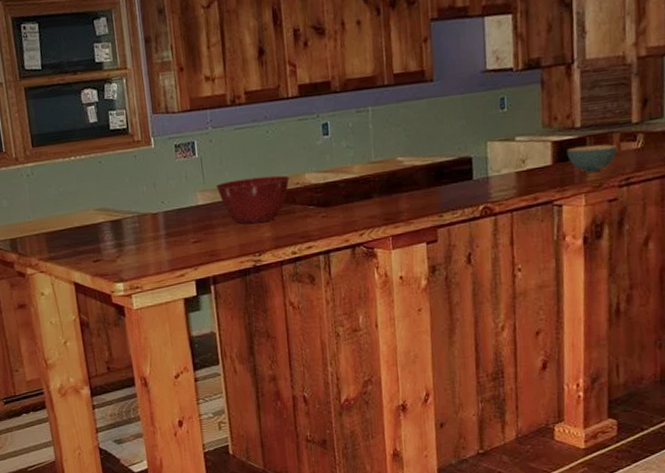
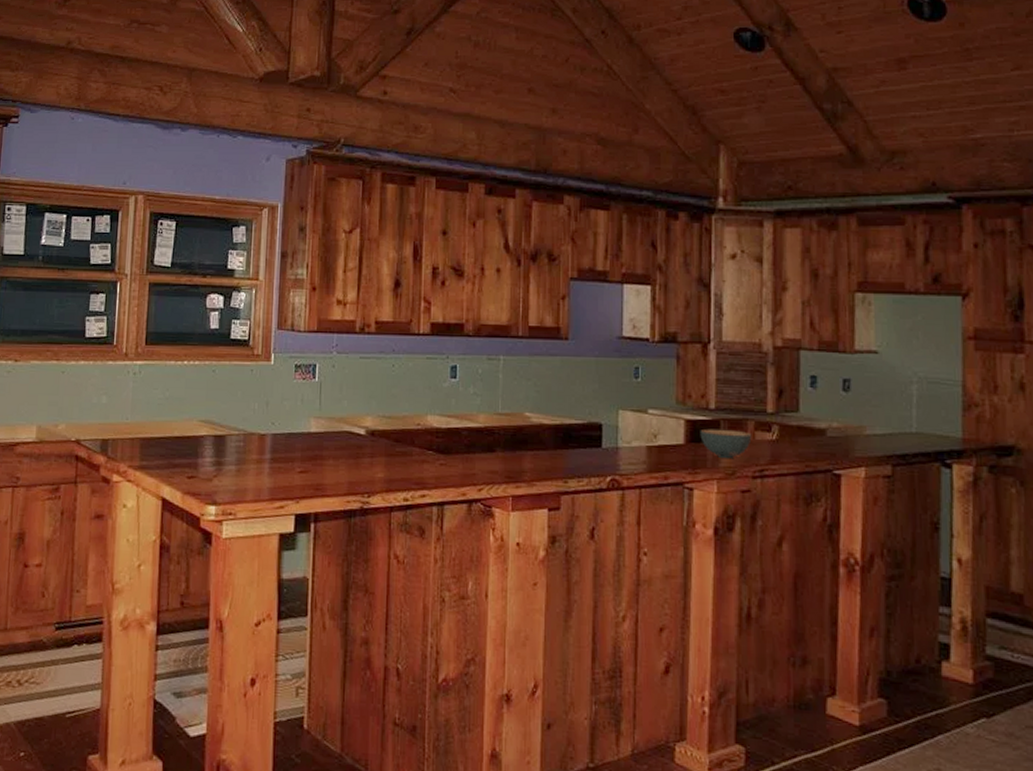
mixing bowl: present [216,175,290,224] -> none [333,411,411,462]

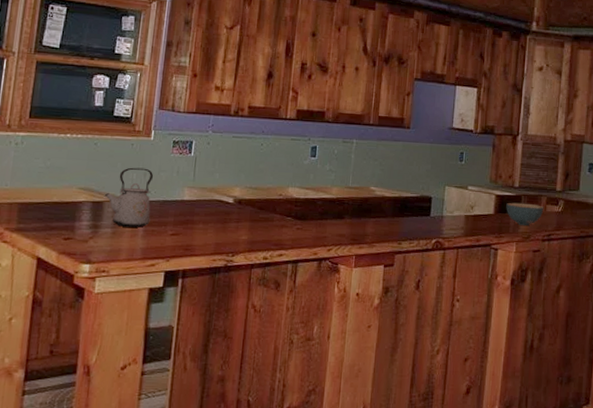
kettle: none [226,396,277,464] -> present [104,167,154,228]

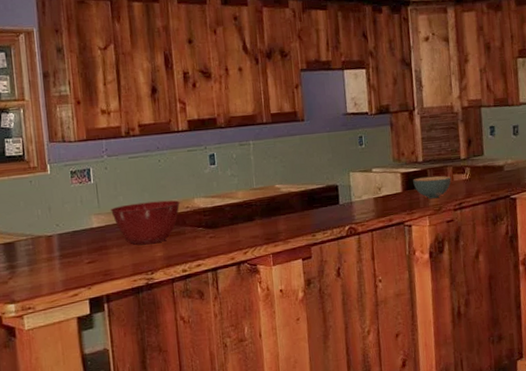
kettle: present [104,167,154,228] -> none [13,202,64,263]
mixing bowl: none [205,182,274,226] -> present [111,200,180,245]

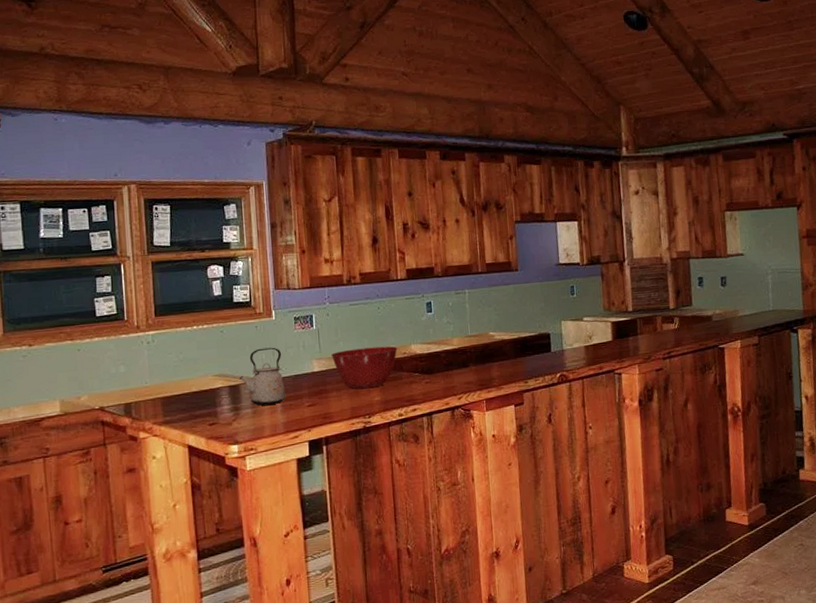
kettle: none [13,202,64,263] -> present [238,347,286,406]
cereal bowl: present [413,176,451,199] -> none [623,325,661,347]

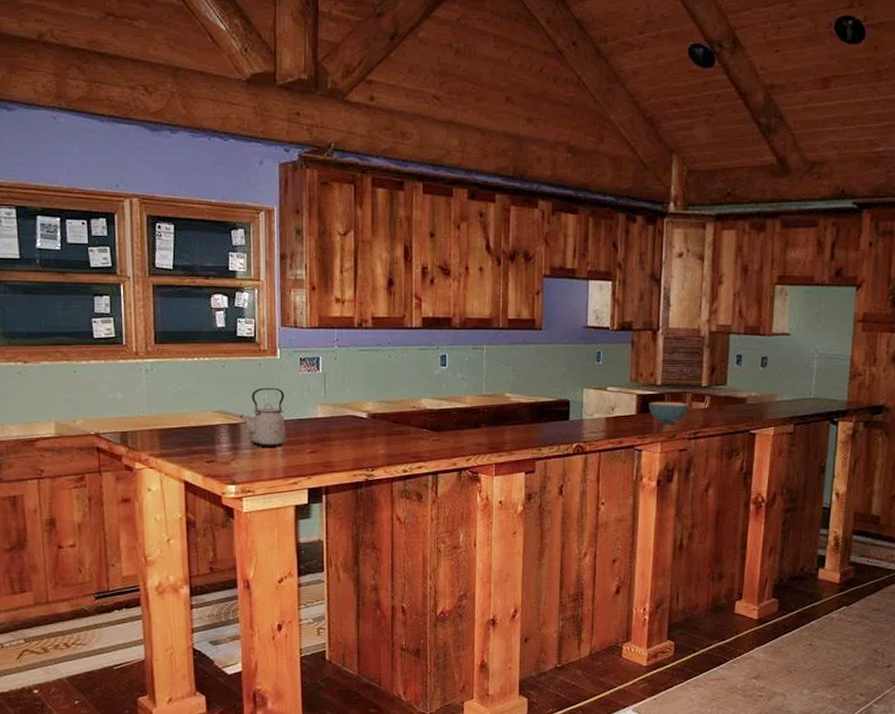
mixing bowl: present [331,346,398,389] -> none [337,397,407,441]
cereal bowl: none [623,325,661,347] -> present [648,401,689,424]

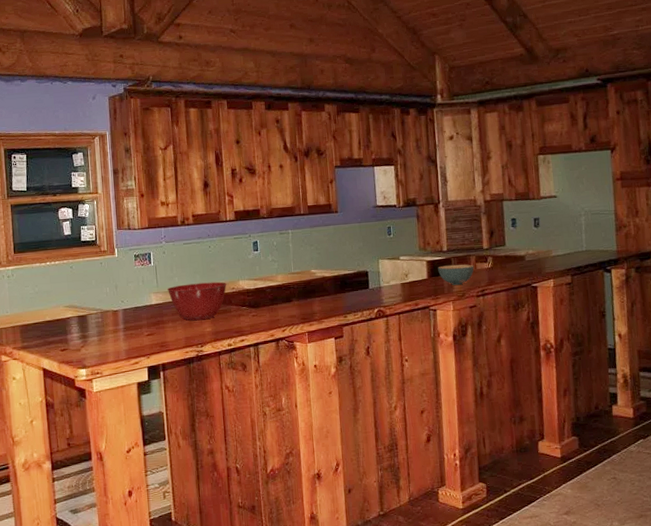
kettle: present [239,387,287,447] -> none [86,281,128,334]
mixing bowl: none [337,397,407,441] -> present [167,281,227,321]

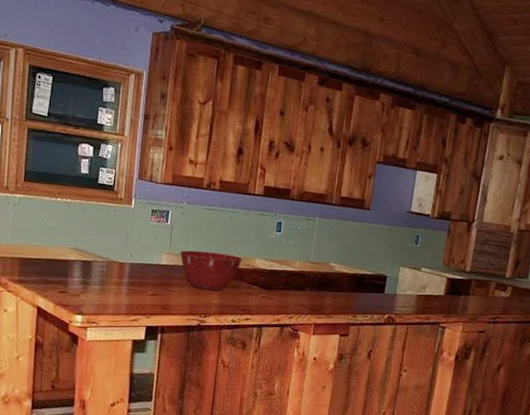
cereal bowl: present [438,264,474,285] -> none [456,285,492,308]

